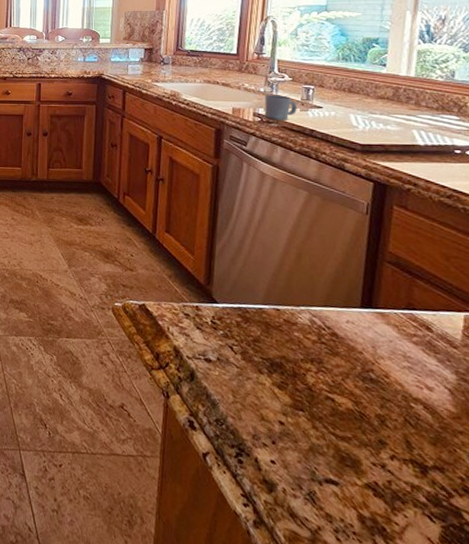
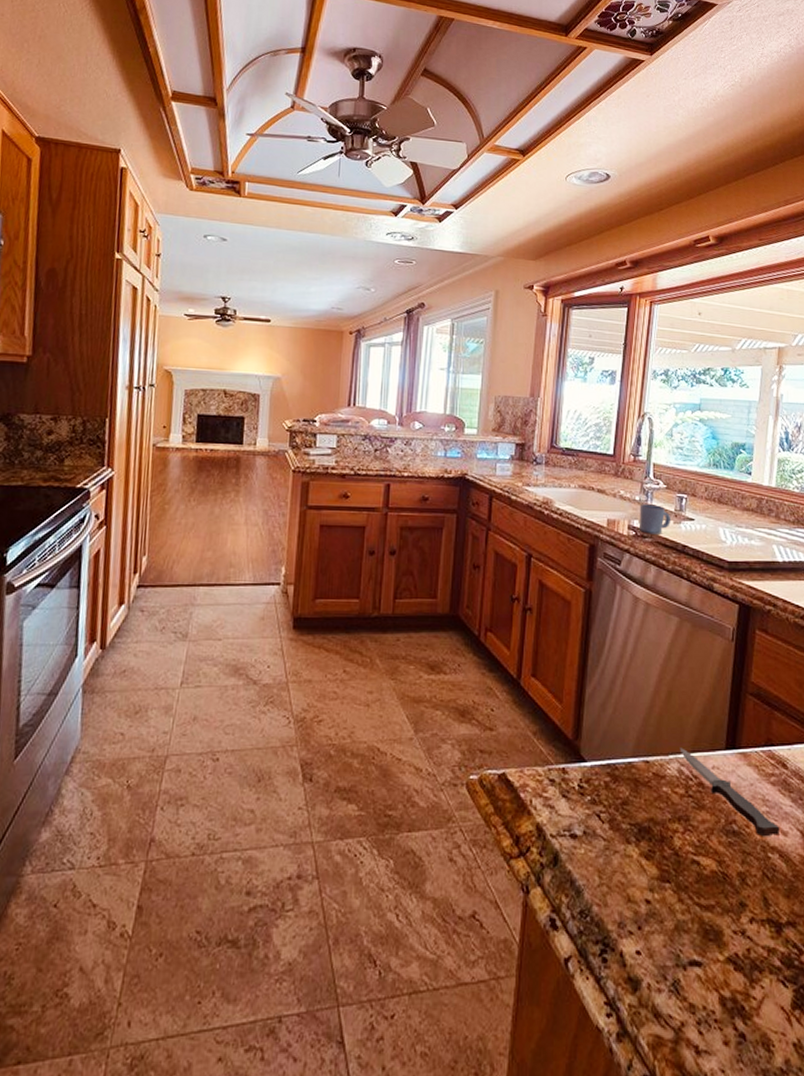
knife: none [311,301,425,389] -> present [679,748,780,837]

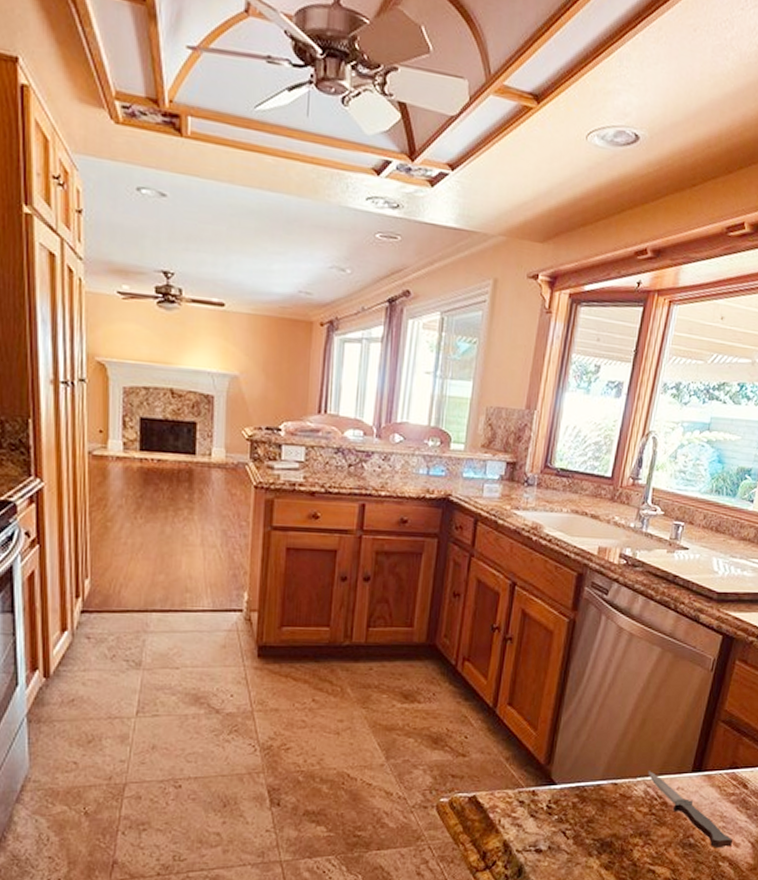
mug: present [639,504,670,536] -> none [631,531,665,565]

